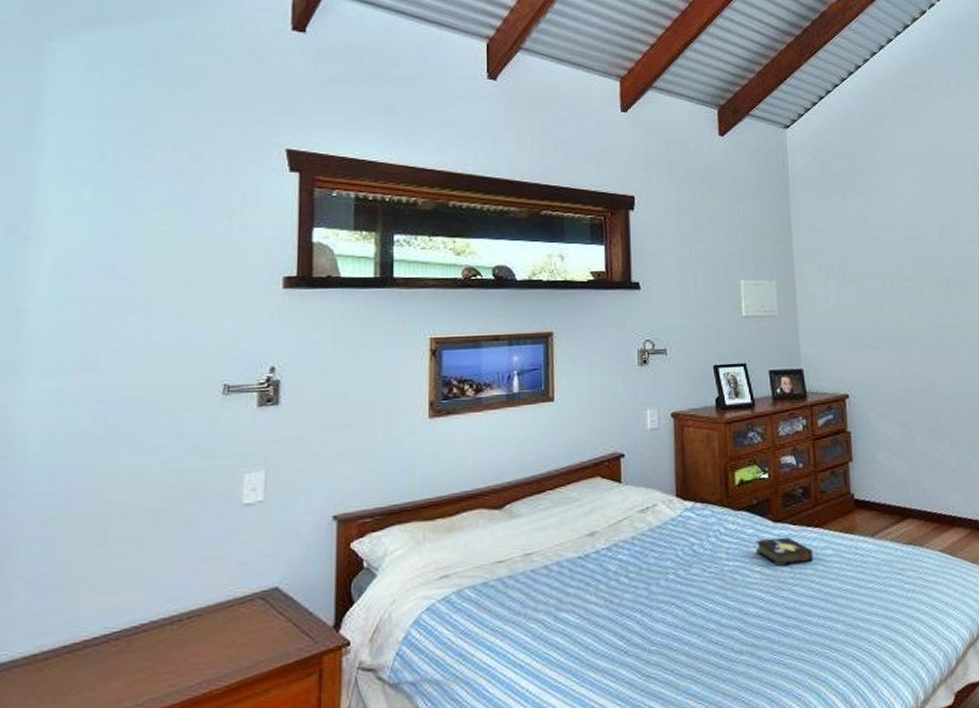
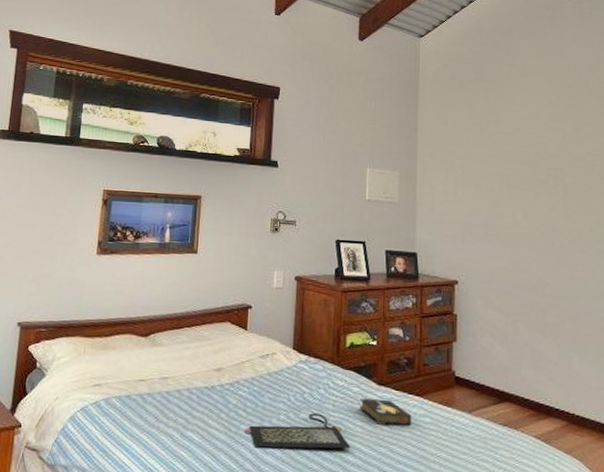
clutch bag: none [628,565,751,617] -> present [244,413,351,449]

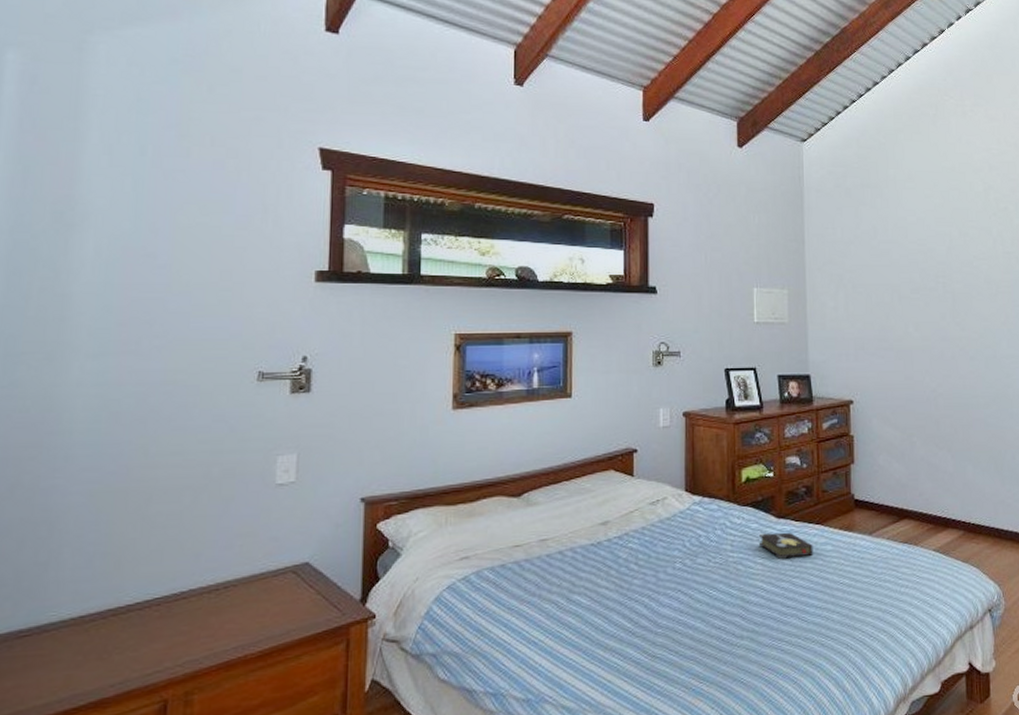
clutch bag: present [244,413,351,449] -> none [637,556,753,601]

